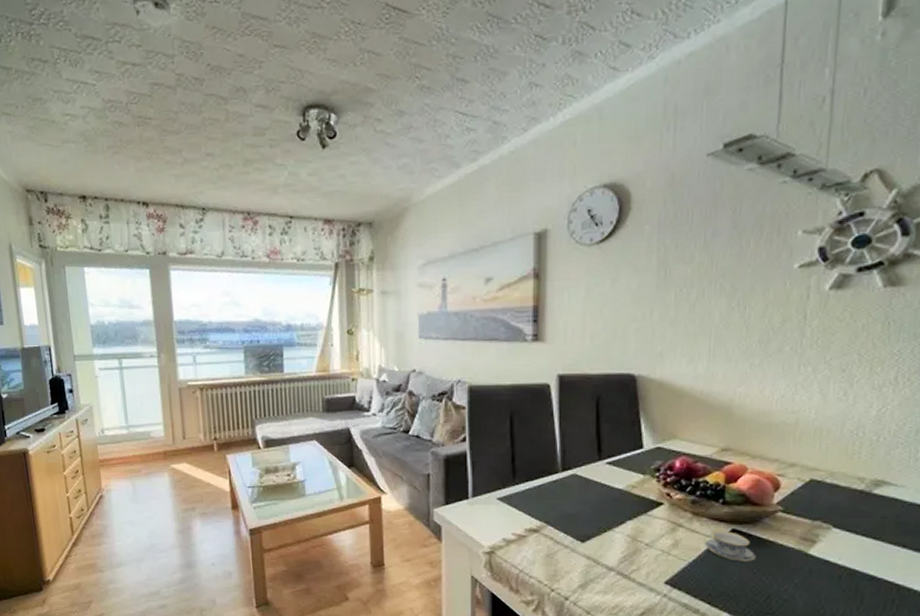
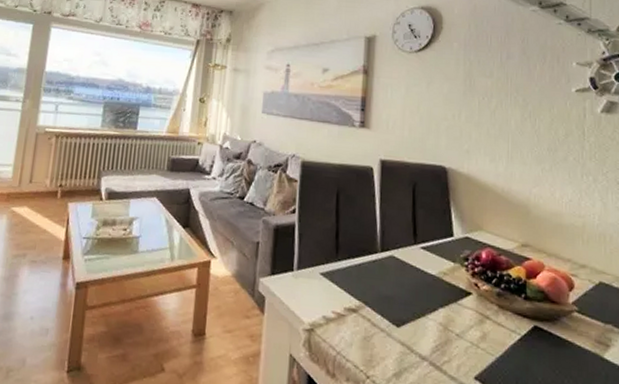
teacup: present [705,530,756,562] -> none [510,325,557,362]

